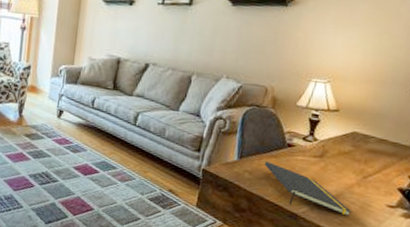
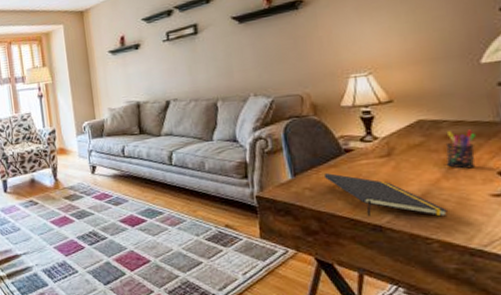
pen holder: none [362,146,393,181] -> present [445,129,477,169]

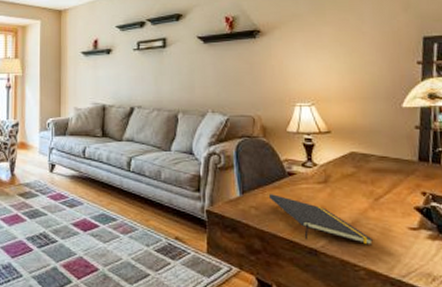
pen holder: present [445,129,477,169] -> none [372,165,398,202]

